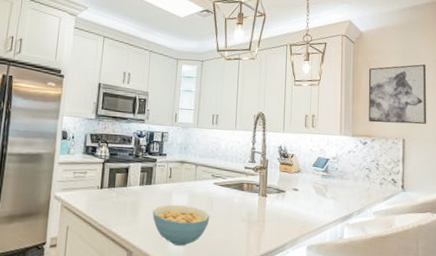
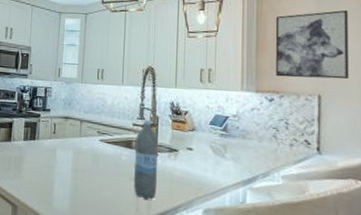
cereal bowl: present [152,204,210,246] -> none [37,161,96,203]
water bottle: none [244,163,268,240] -> present [133,120,159,200]

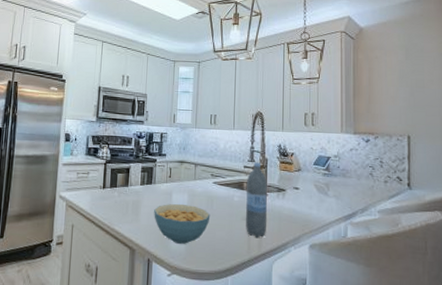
cereal bowl: none [37,161,96,203] -> present [154,203,211,244]
wall art: present [275,10,349,79] -> none [370,58,434,121]

